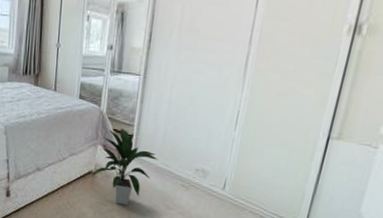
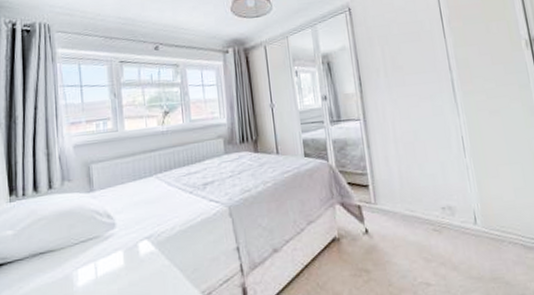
indoor plant: present [91,129,159,205] -> none [336,180,402,271]

